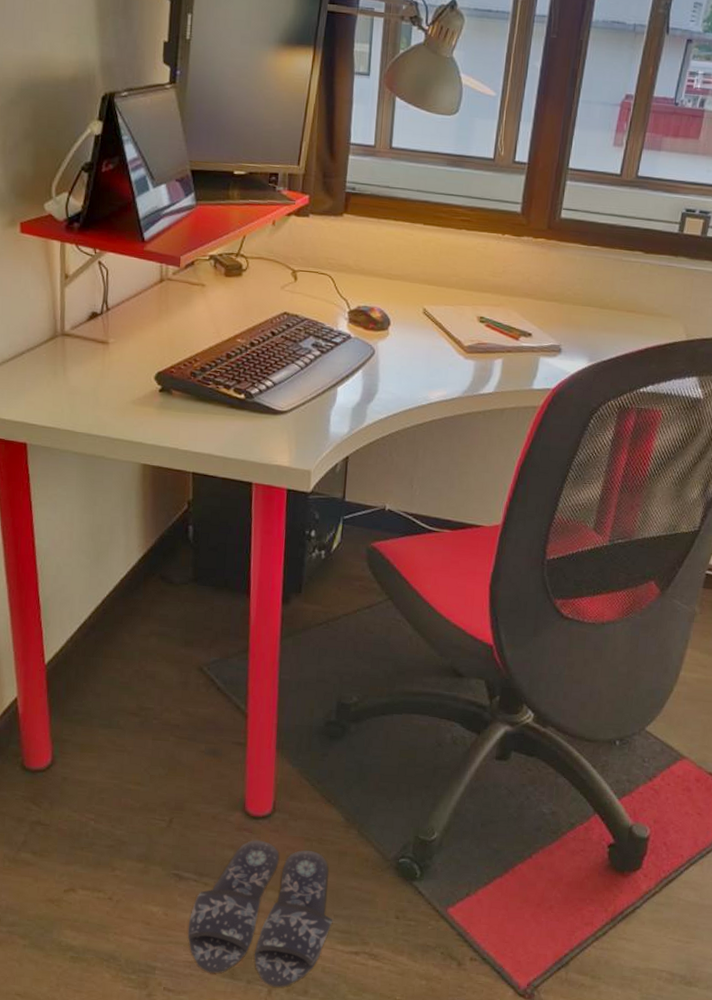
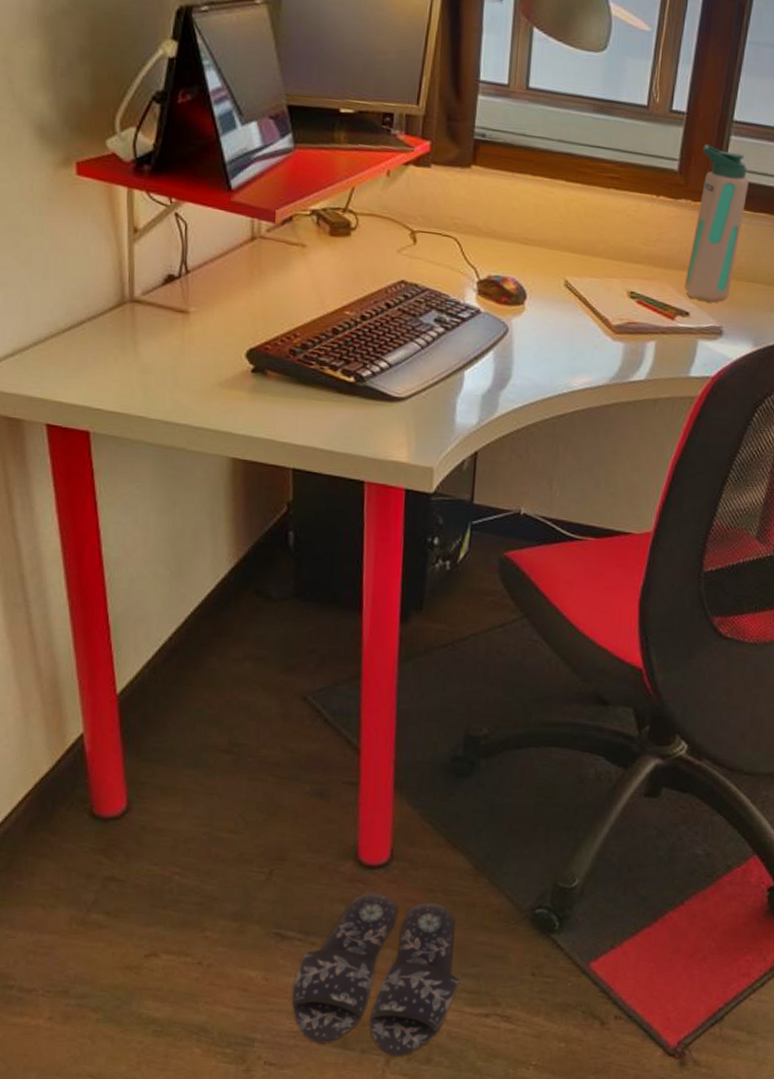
water bottle: none [526,189,583,325] -> present [683,144,749,303]

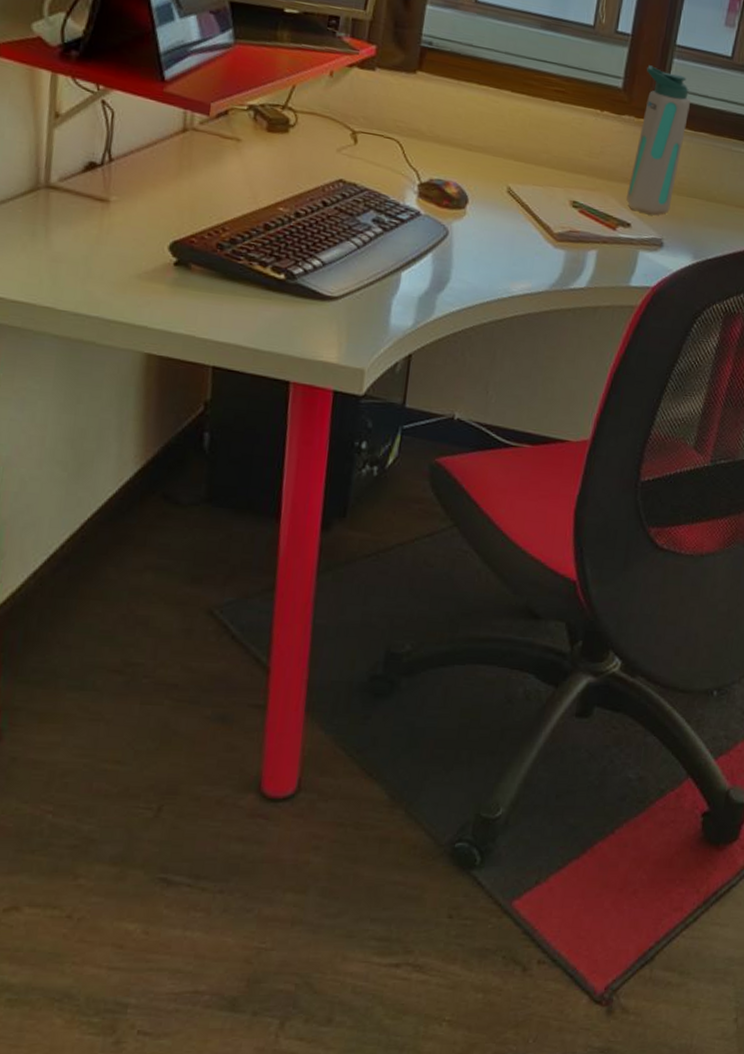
slippers: present [291,892,461,1056] -> none [174,828,370,1017]

